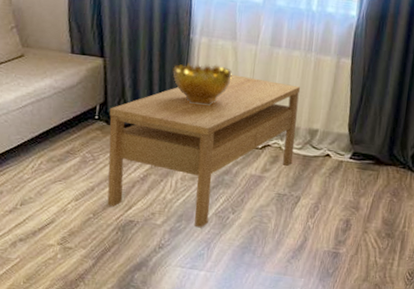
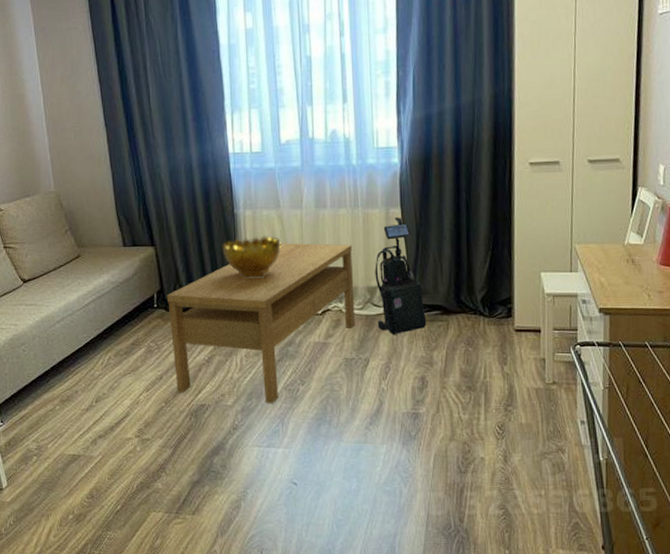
vacuum cleaner: none [313,66,360,177] -> present [375,216,427,334]

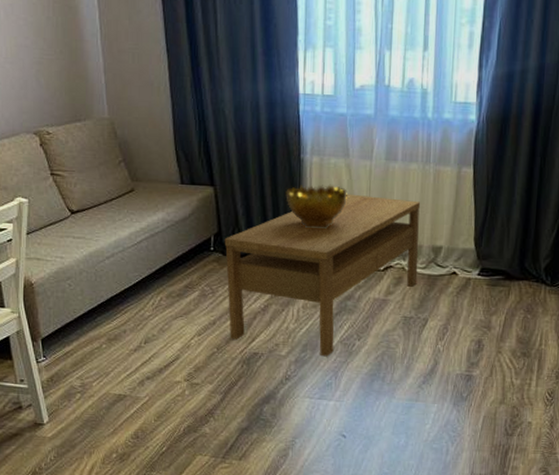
vacuum cleaner: present [375,216,427,334] -> none [440,176,489,296]

